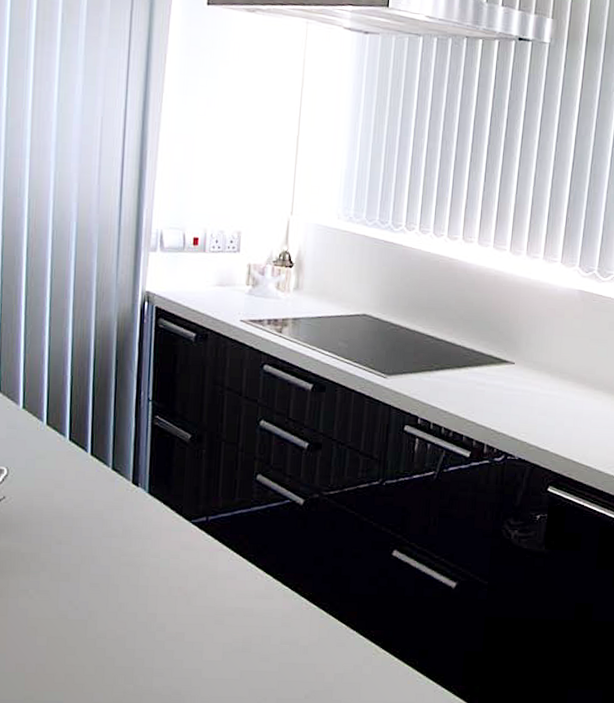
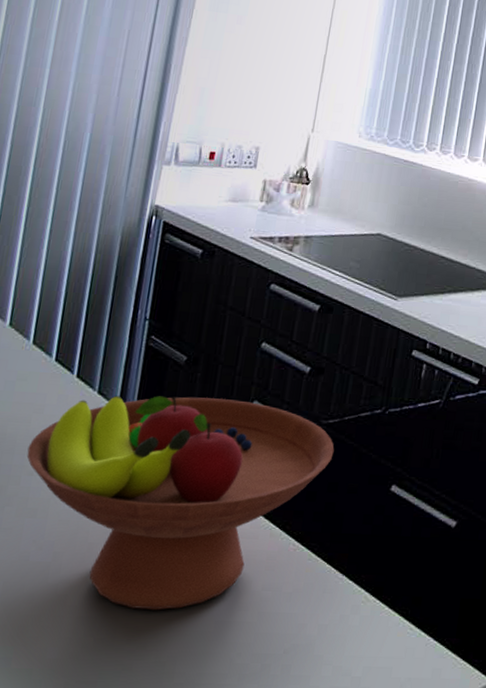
fruit bowl: none [54,471,337,662] -> present [26,395,335,611]

